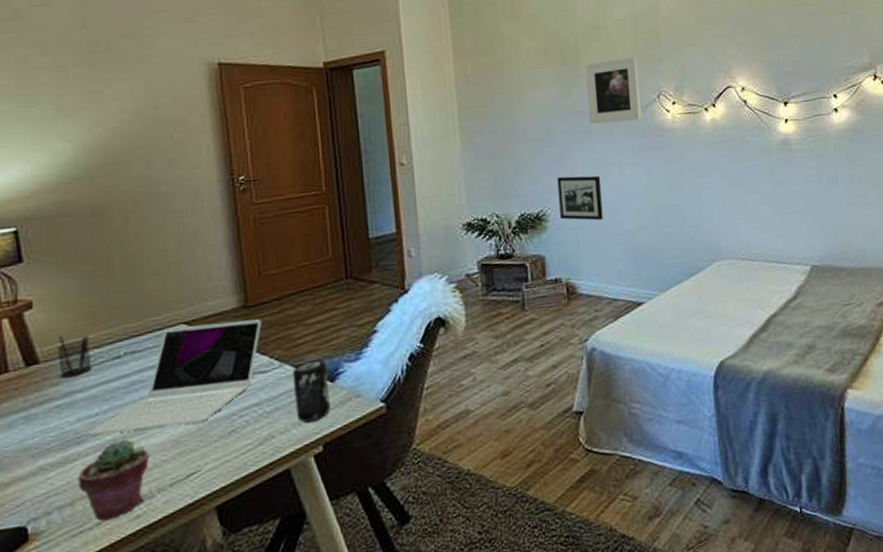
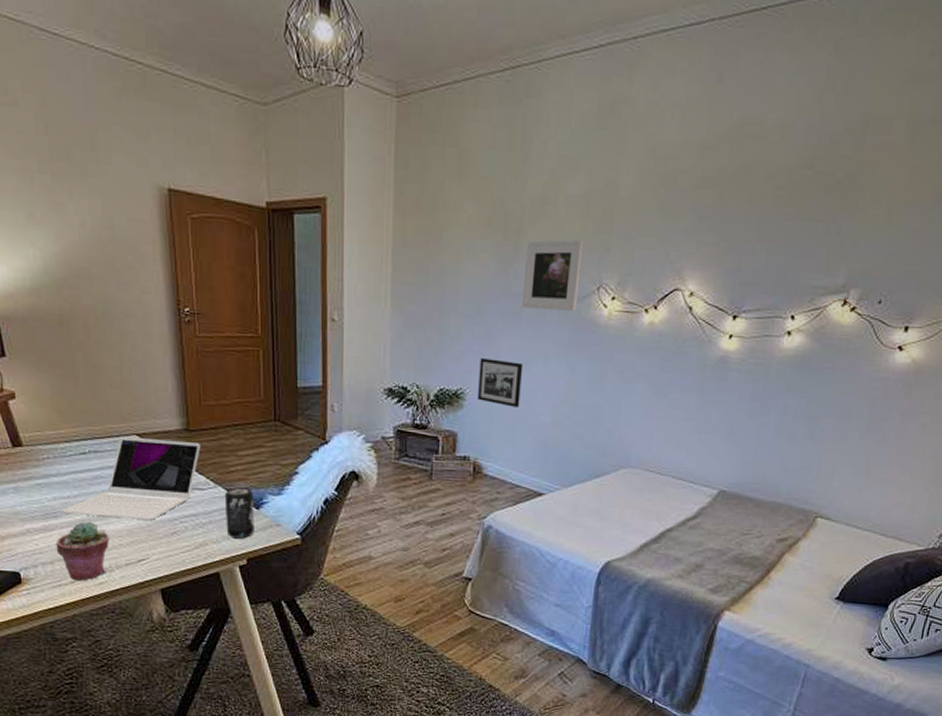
pencil holder: present [58,333,92,378] -> none [36,425,64,463]

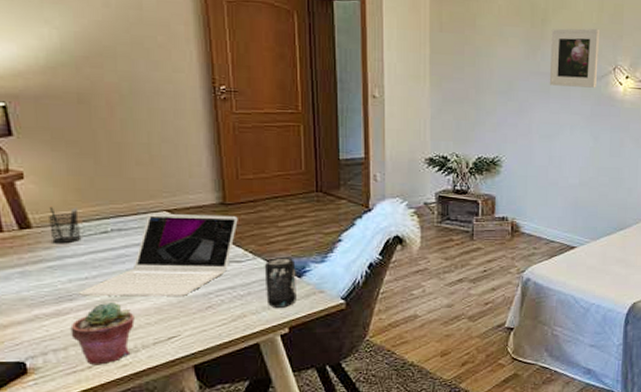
pencil holder: none [36,425,64,463] -> present [48,206,82,244]
picture frame: present [478,358,524,408] -> none [513,129,553,172]

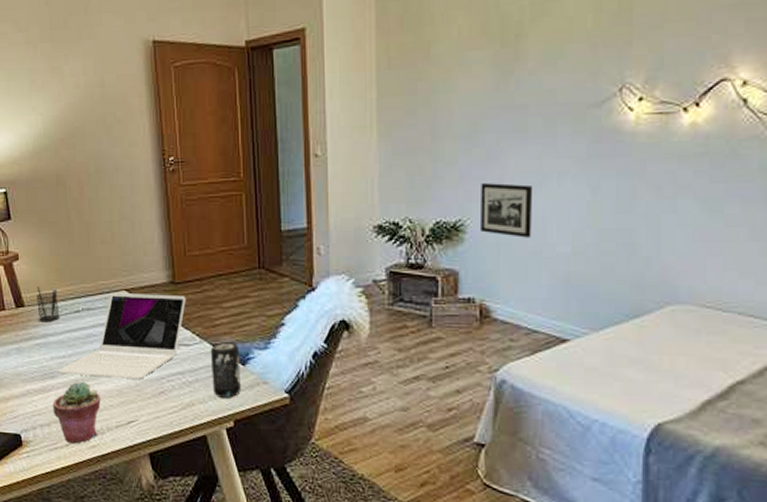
picture frame: none [513,129,553,172] -> present [481,183,533,238]
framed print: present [549,28,600,88] -> none [527,35,599,122]

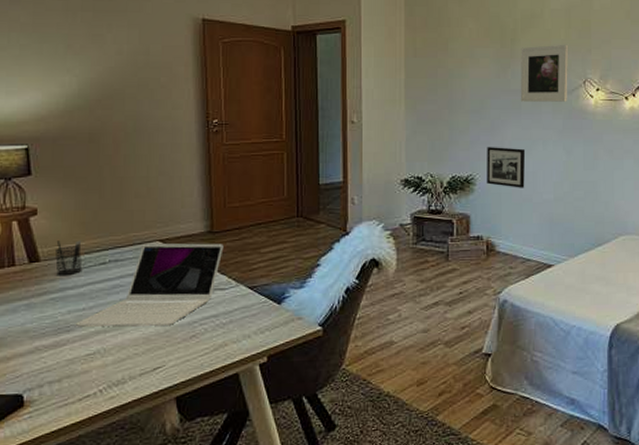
potted succulent: present [52,381,101,444] -> none [65,332,124,398]
beverage can: present [210,342,241,398] -> none [246,284,276,336]
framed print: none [527,35,599,122] -> present [520,44,569,102]

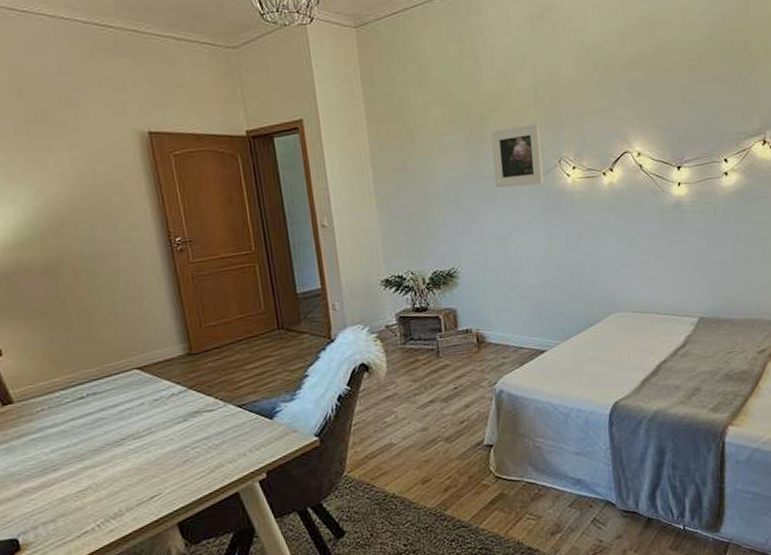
pencil holder: present [55,239,83,276] -> none [27,377,60,416]
laptop: present [76,243,224,327] -> none [62,365,206,465]
picture frame: present [487,147,526,188] -> none [466,236,509,277]

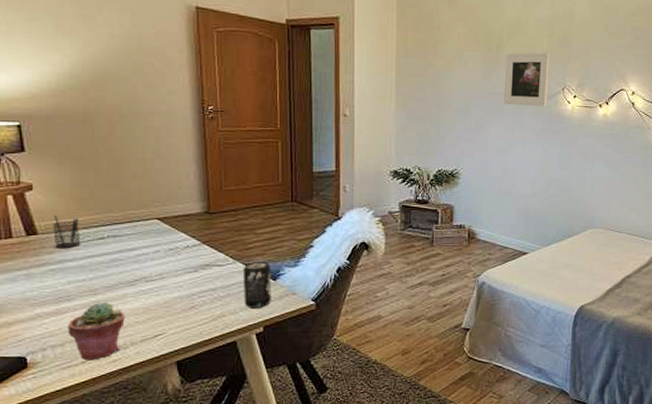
pencil holder: none [27,377,60,416] -> present [53,214,81,249]
potted succulent: none [57,467,117,535] -> present [68,302,125,361]
beverage can: none [235,400,271,454] -> present [242,262,271,308]

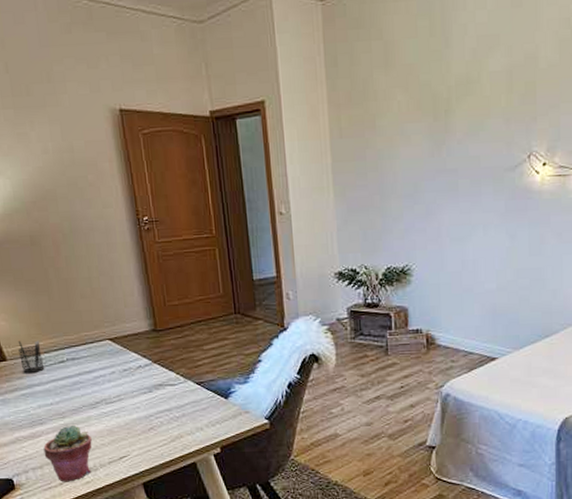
beverage can: present [242,262,271,308] -> none [194,380,225,429]
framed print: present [503,52,550,106] -> none [456,112,511,183]

